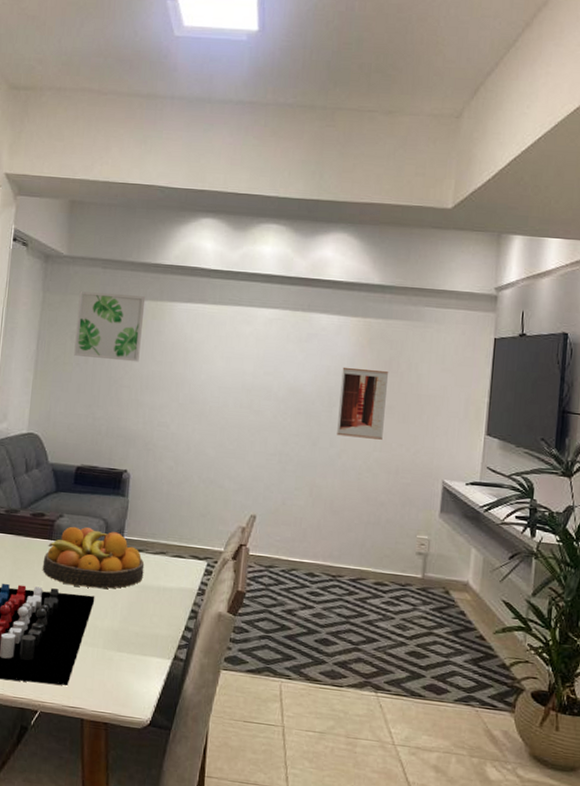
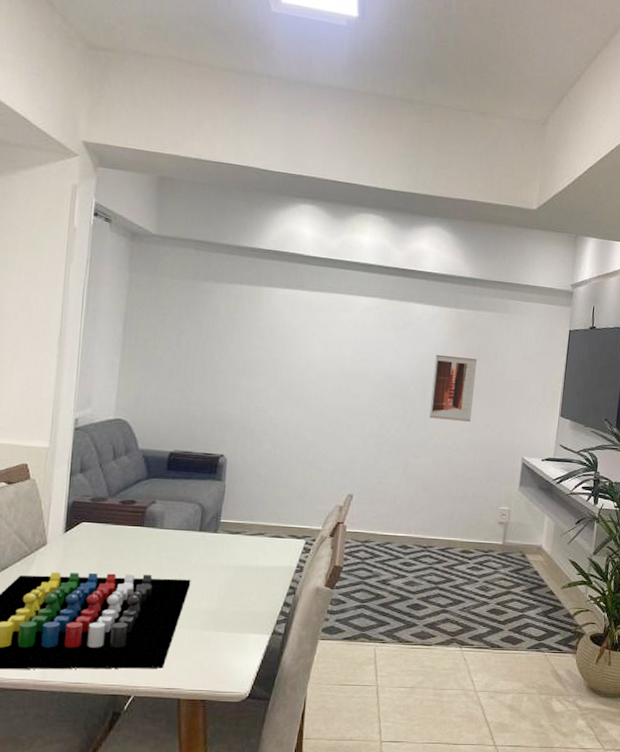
fruit bowl: present [42,526,145,589] -> none [133,512,243,572]
wall art: present [74,290,146,362] -> none [165,271,242,347]

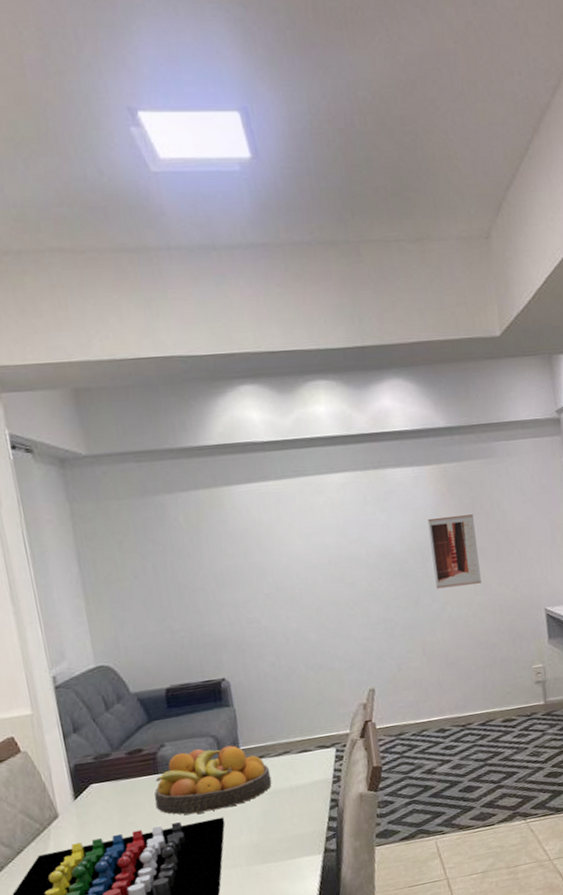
fruit bowl: none [133,512,243,572] -> present [154,745,272,815]

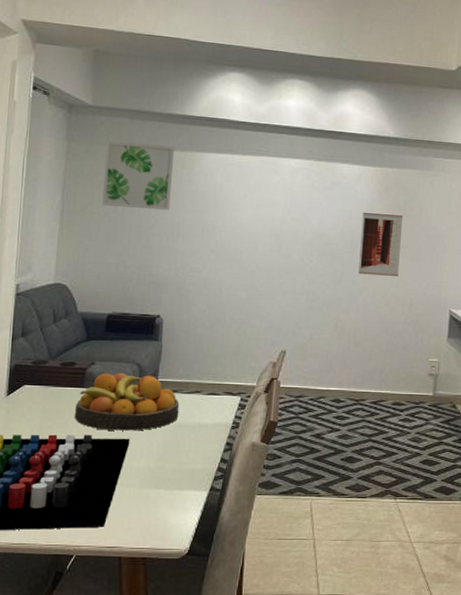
wall art: none [115,486,208,568] -> present [102,140,175,211]

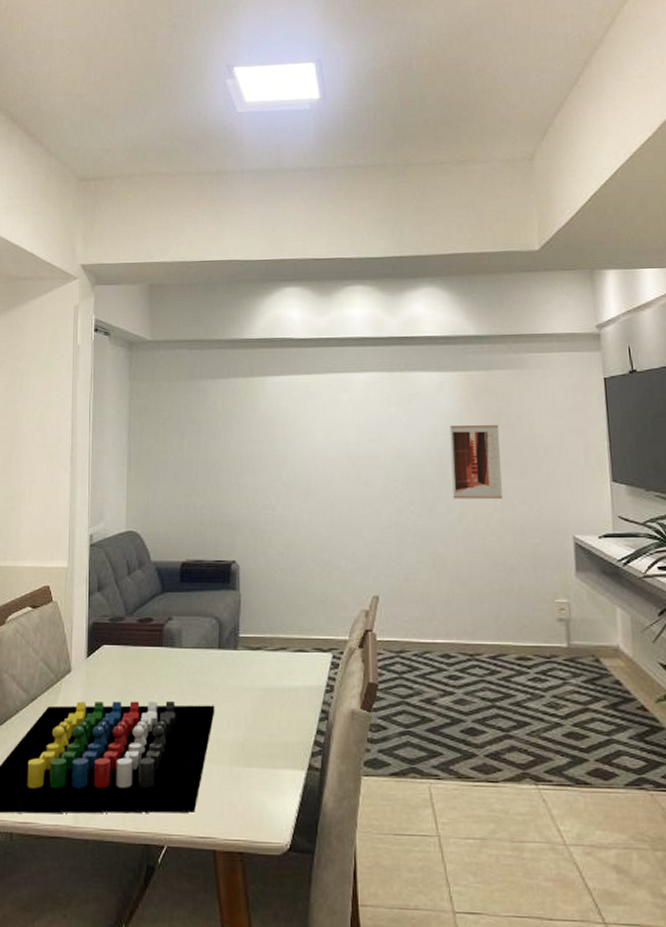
fruit bowl: present [74,373,180,431] -> none [155,629,265,696]
wall art: present [102,140,175,211] -> none [167,374,236,444]

